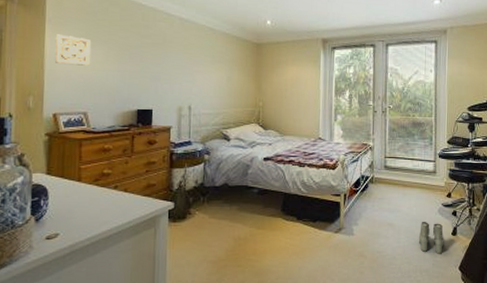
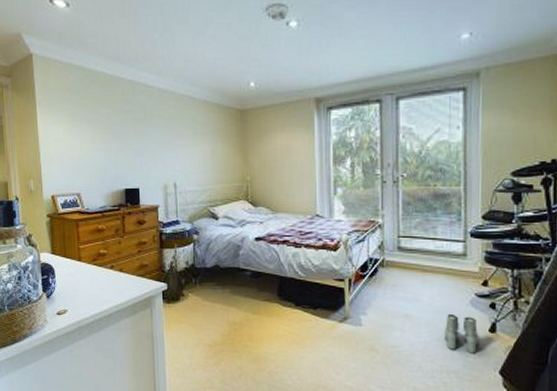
wall ornament: present [54,34,91,66] -> none [46,116,78,147]

